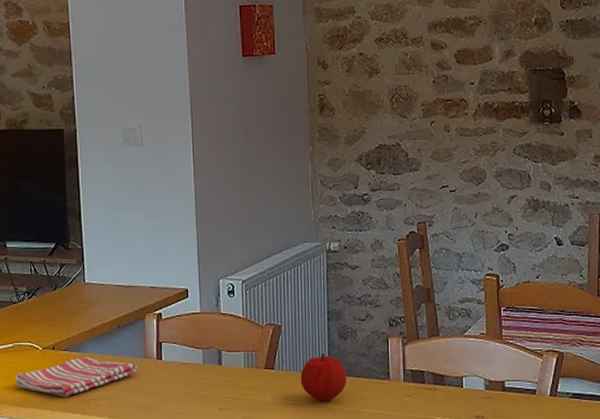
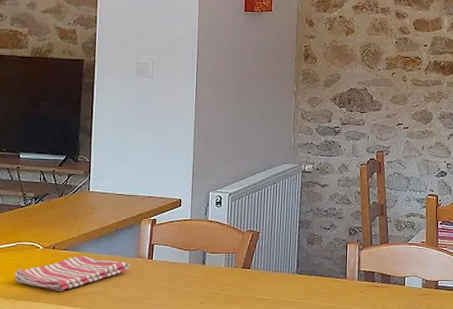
fruit: present [300,354,347,401] -> none [272,256,312,296]

